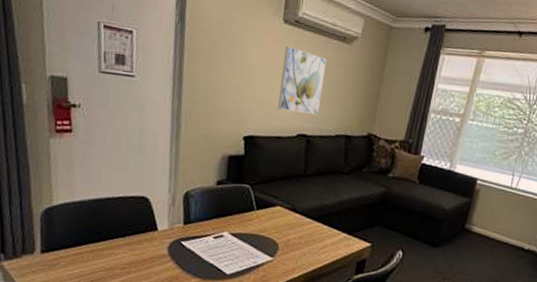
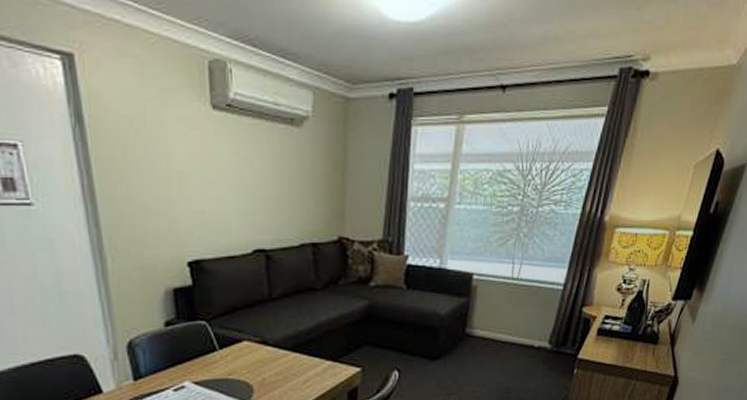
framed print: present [278,46,327,115] -> none [219,139,276,223]

